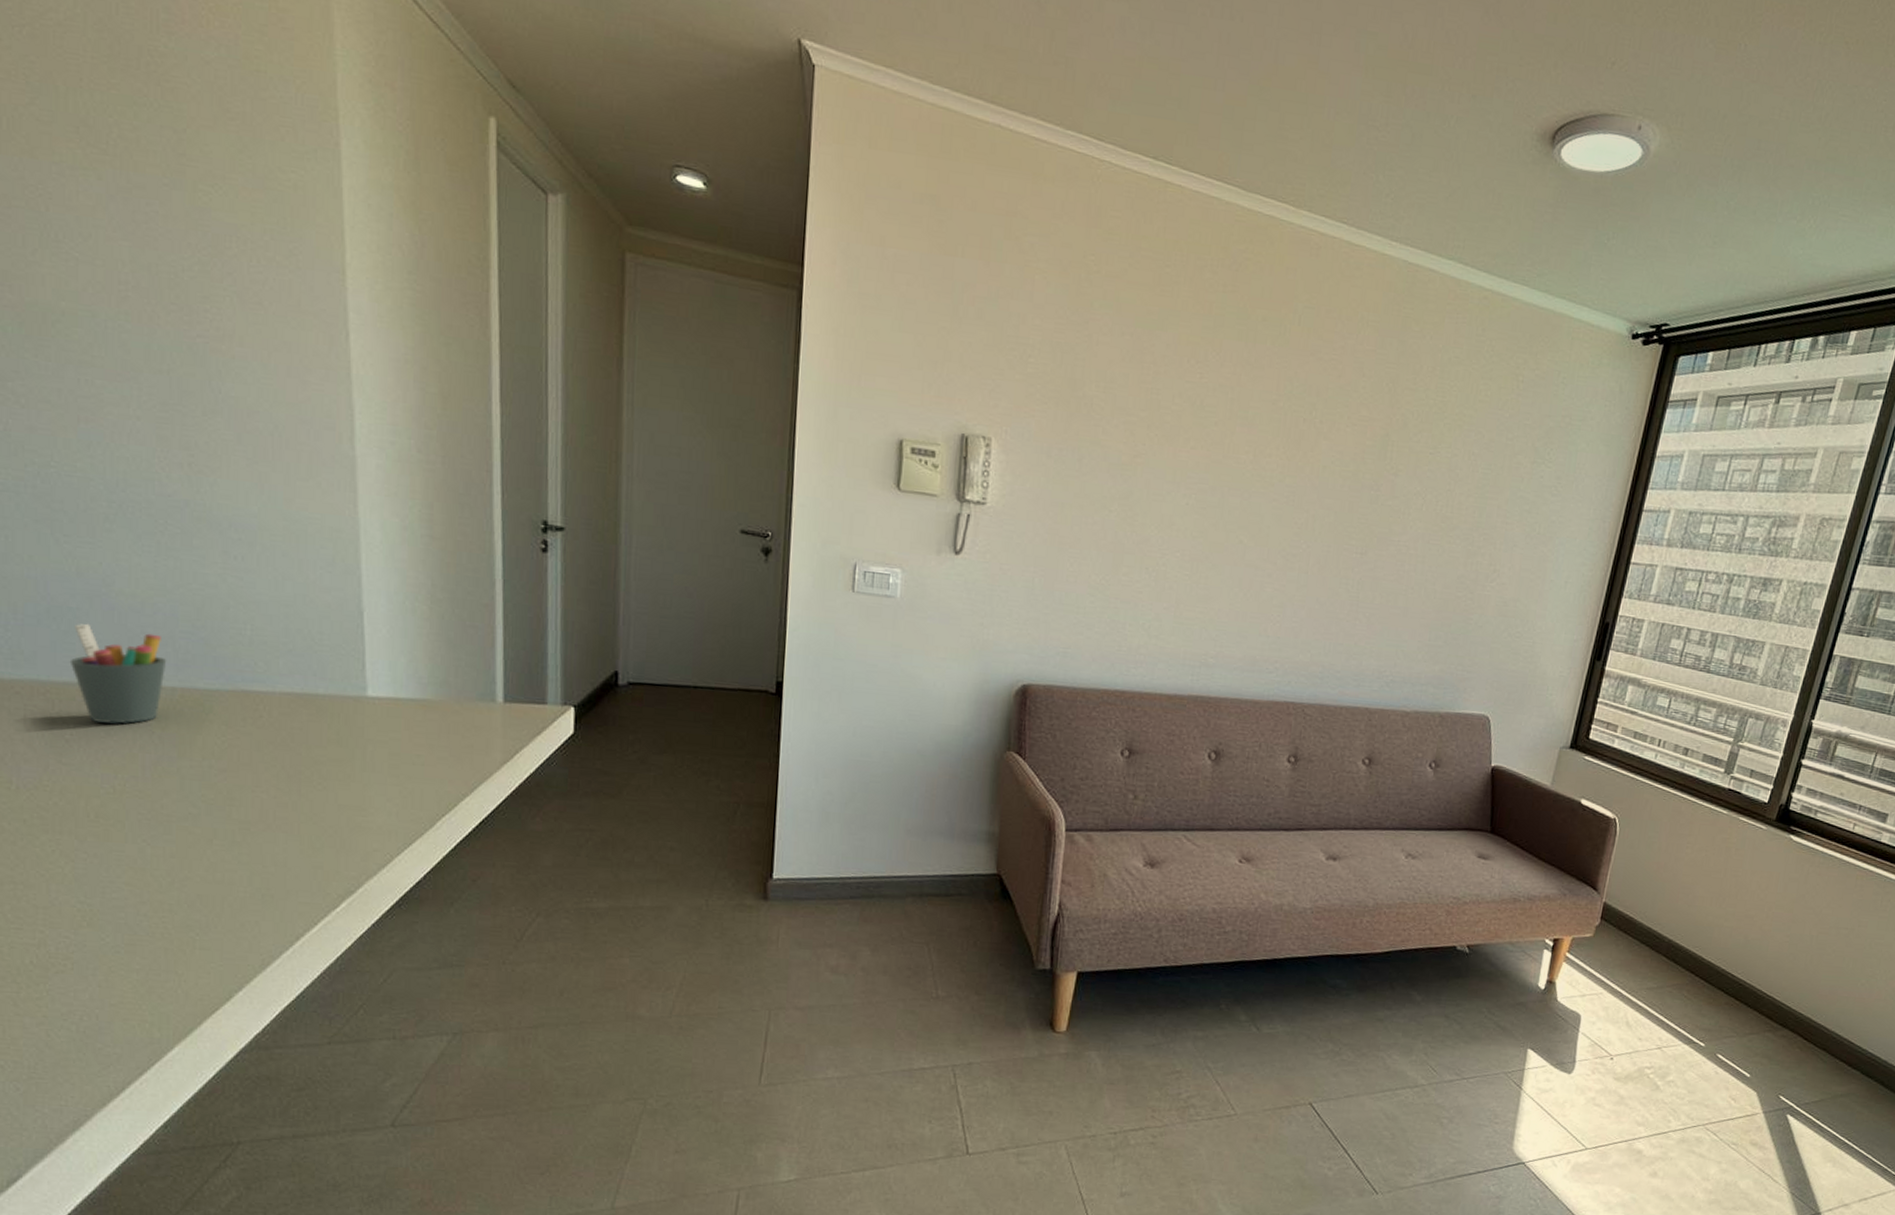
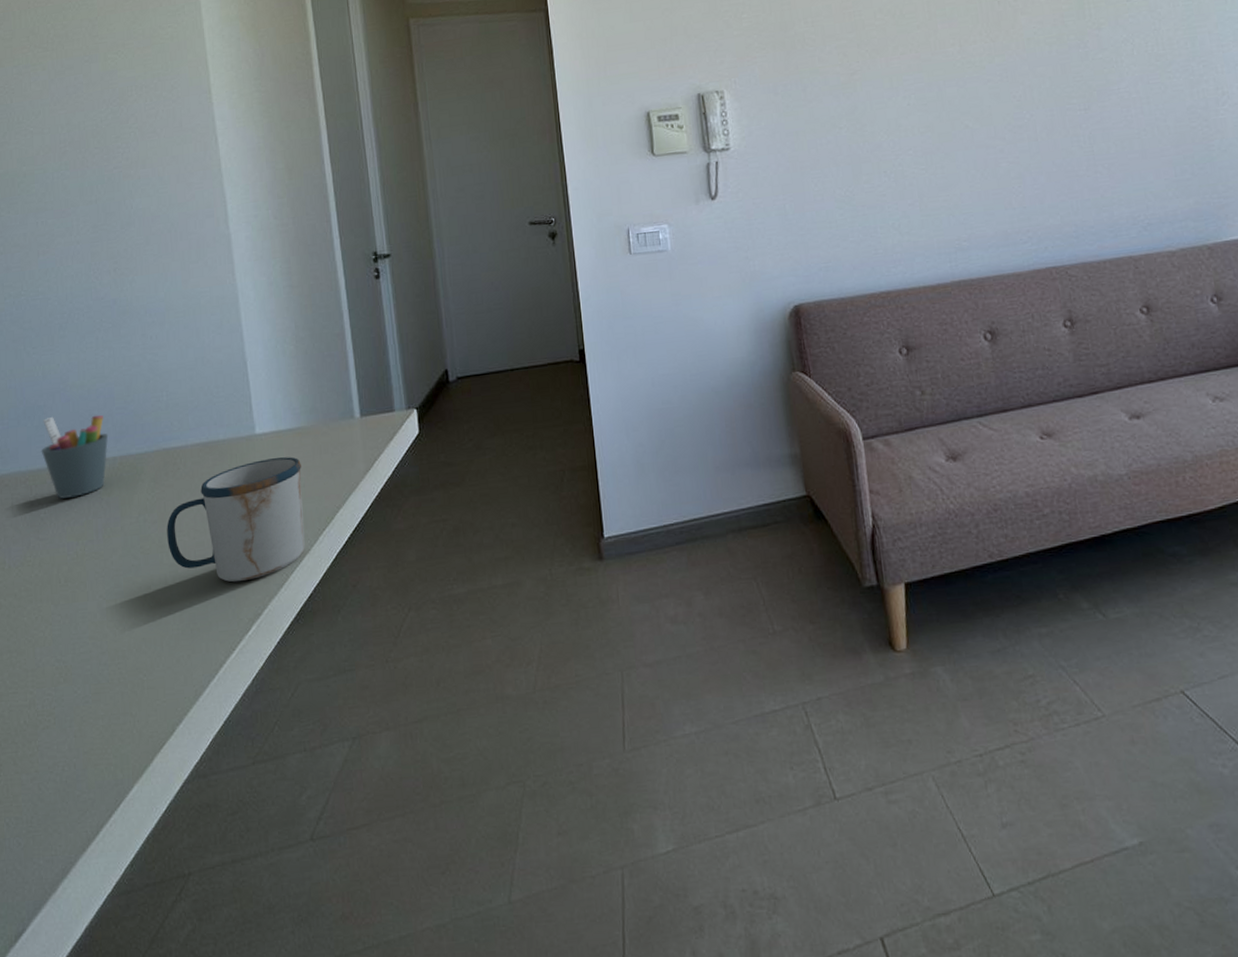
mug: none [239,726,422,854] -> present [167,456,305,582]

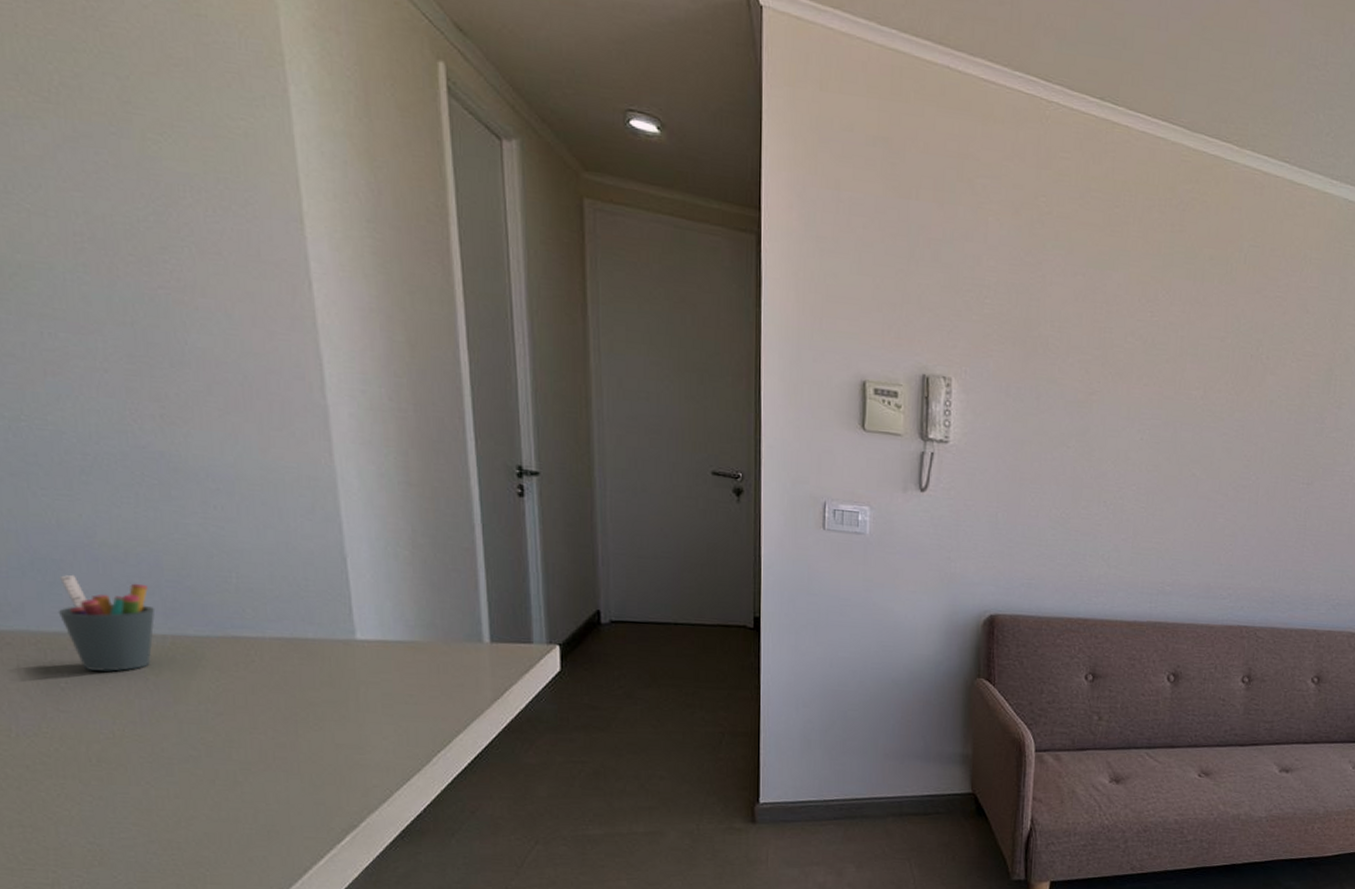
mug: present [167,456,305,582] -> none [236,668,415,791]

